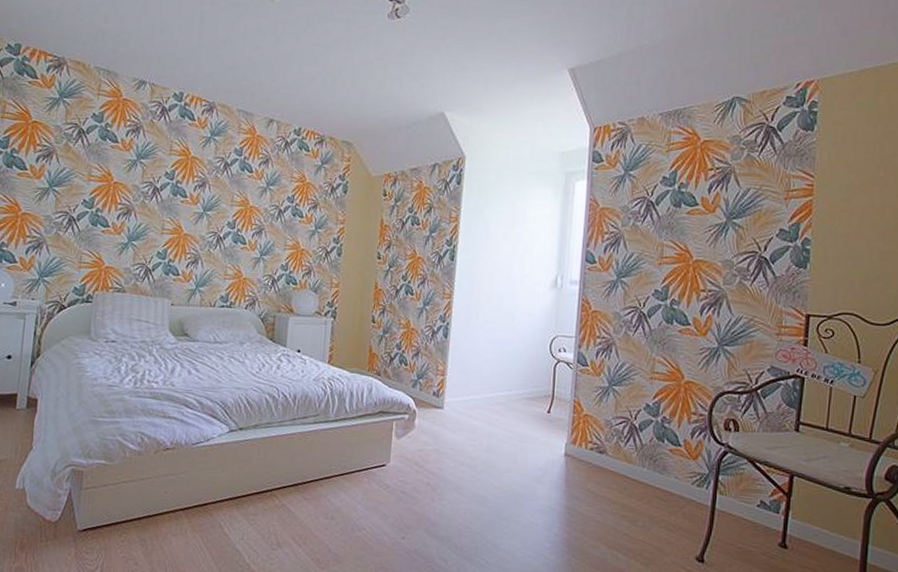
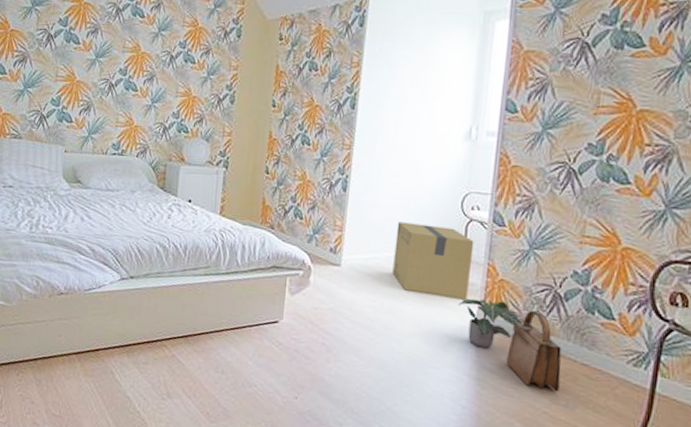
cardboard box: none [490,364,562,435] -> present [392,221,475,301]
potted plant: none [550,433,604,479] -> present [459,298,522,349]
handbag: none [592,441,638,515] -> present [506,310,562,392]

